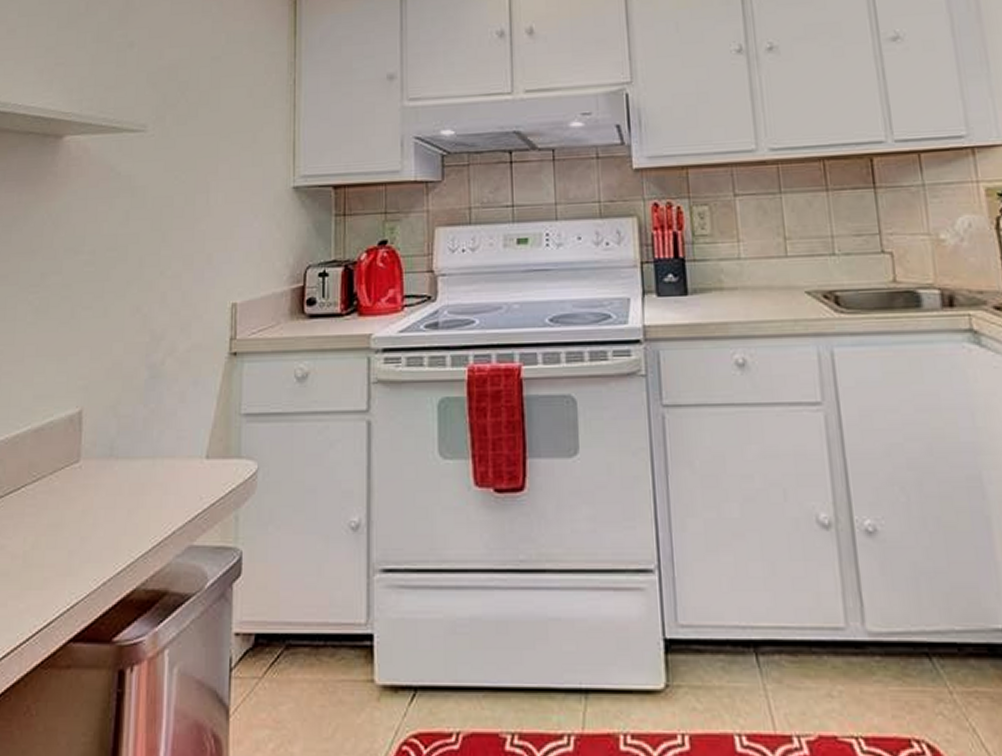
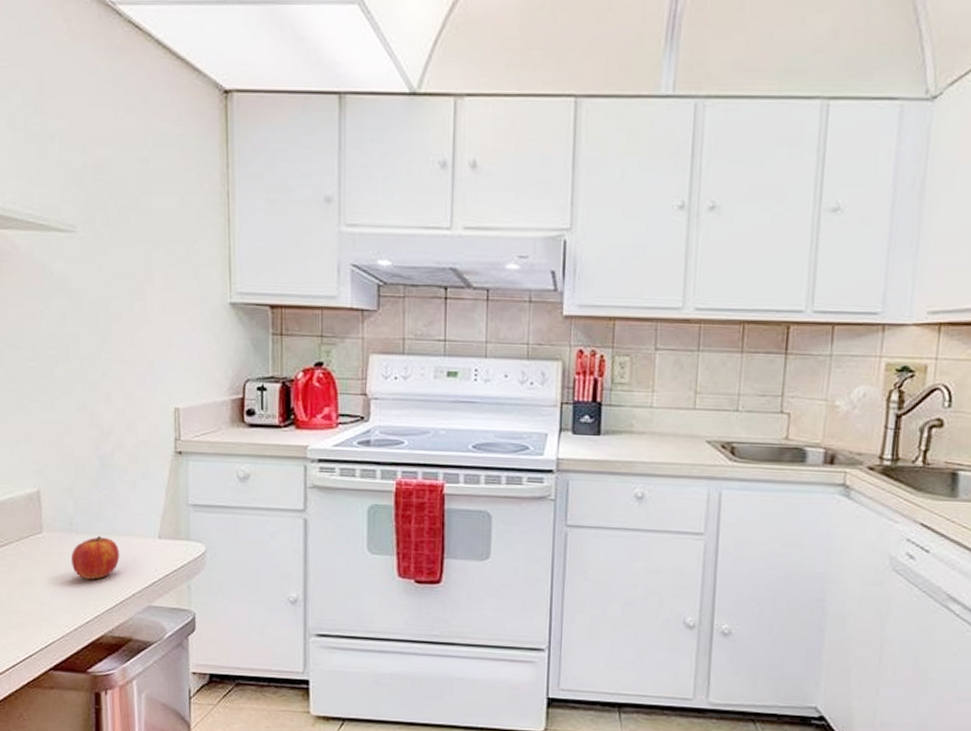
fruit: none [108,460,162,516] -> present [71,535,120,580]

